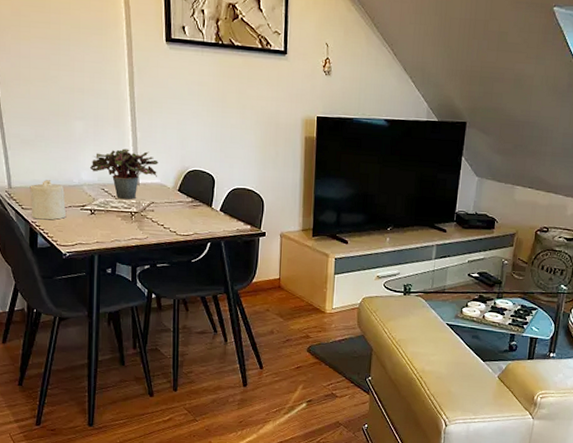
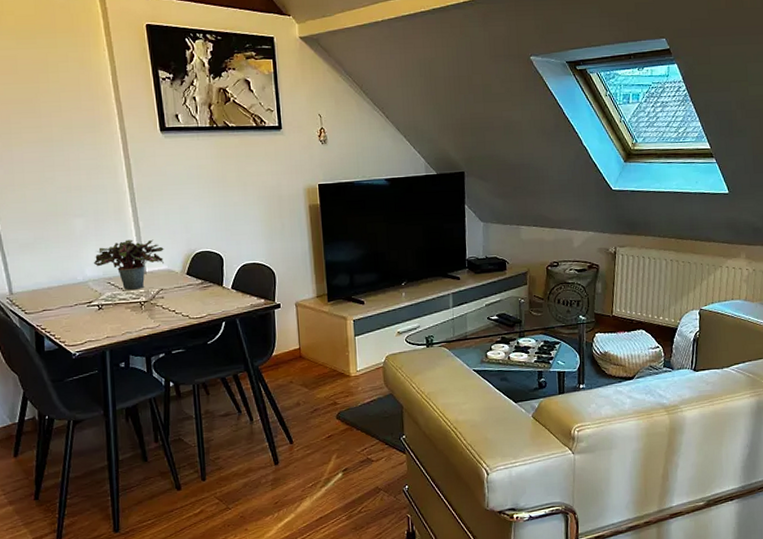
candle: present [30,180,66,220] -> none [32,281,72,323]

